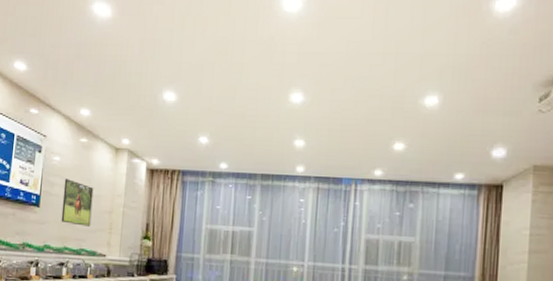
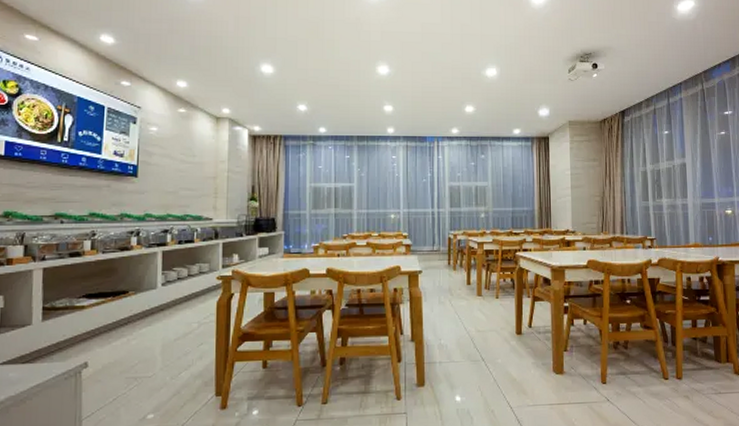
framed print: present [61,178,94,227] -> none [162,147,196,193]

